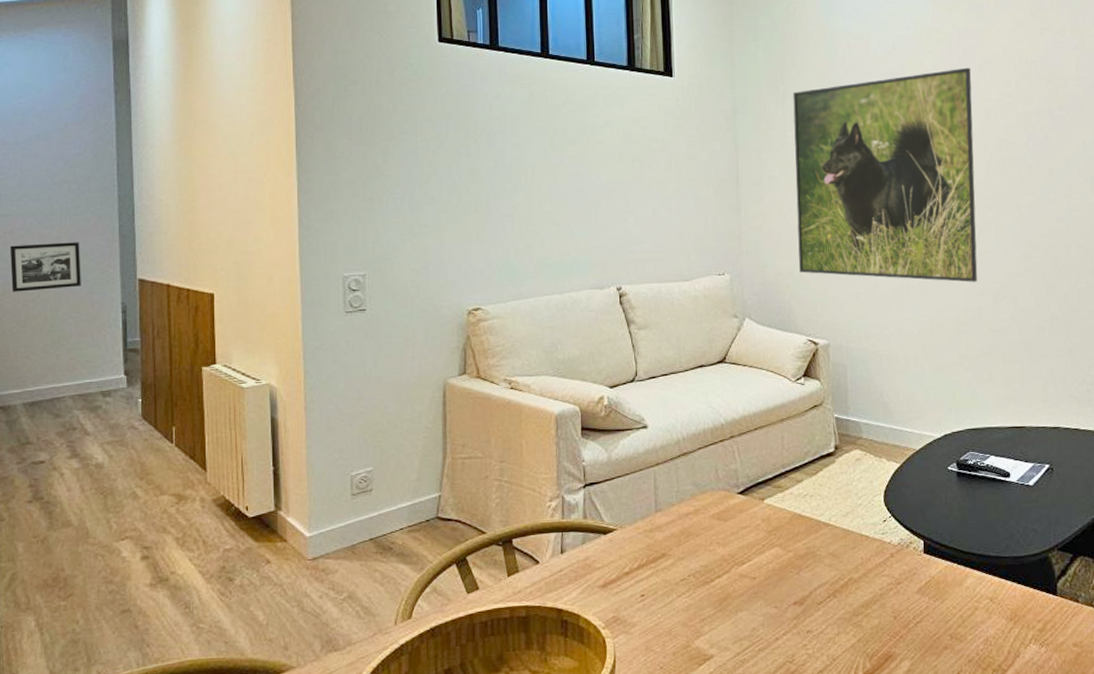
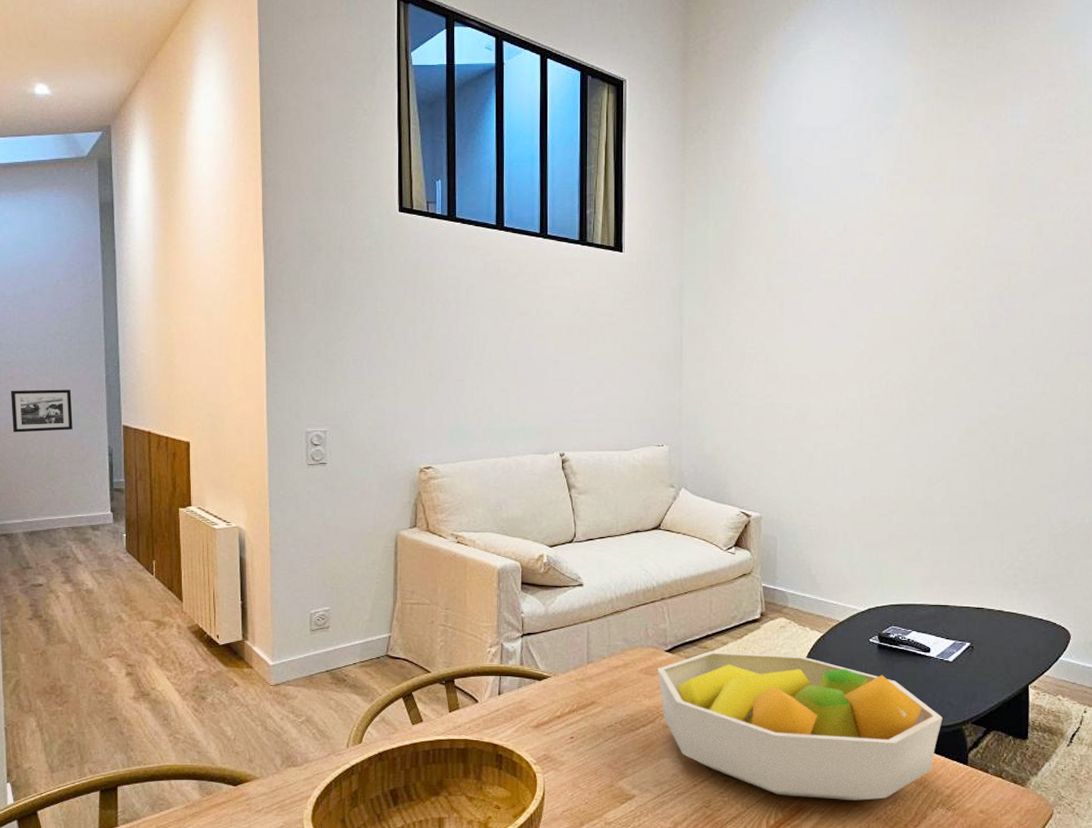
fruit bowl: none [730,489,1028,644] -> present [657,652,943,801]
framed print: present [793,67,978,282] -> none [737,251,922,464]

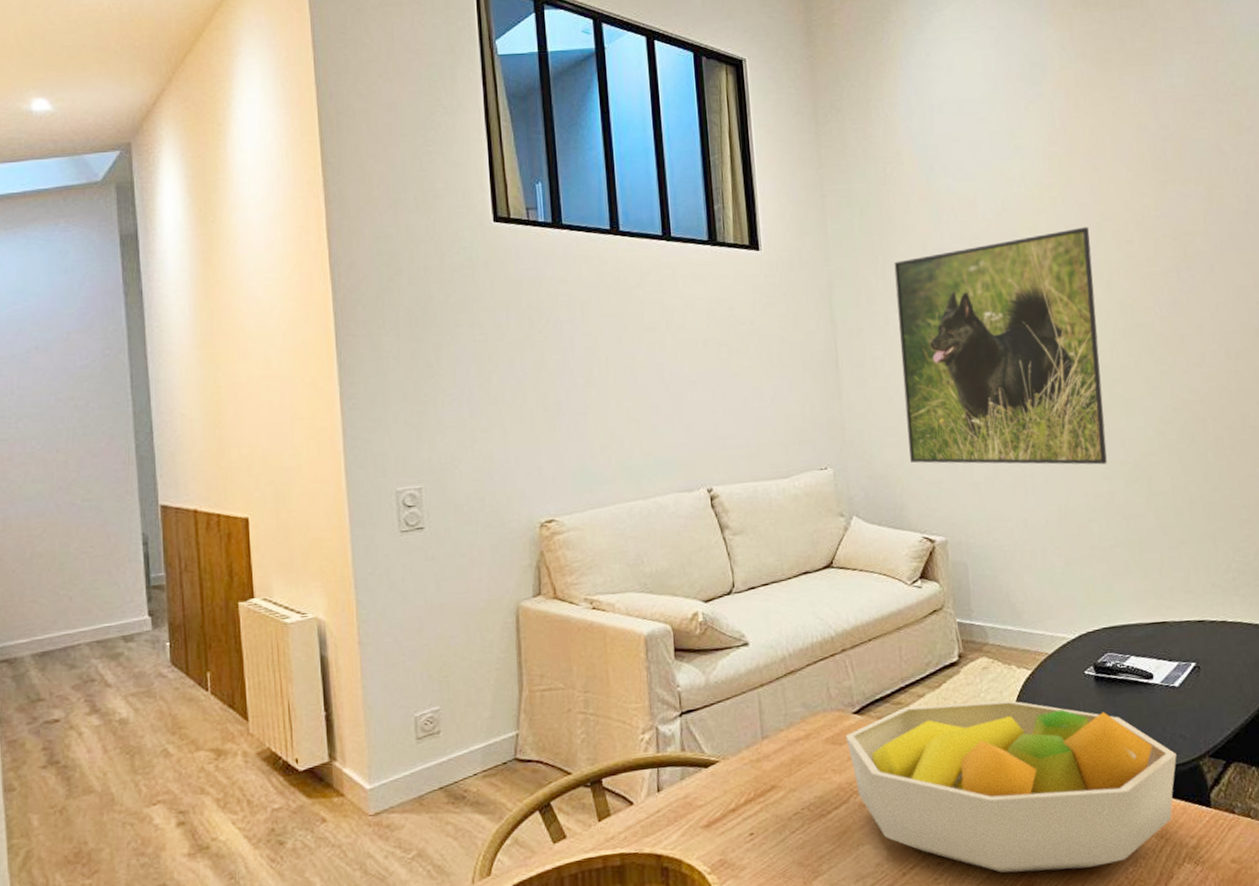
picture frame: present [10,389,73,433] -> none [8,466,94,528]
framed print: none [737,251,922,464] -> present [894,226,1107,465]

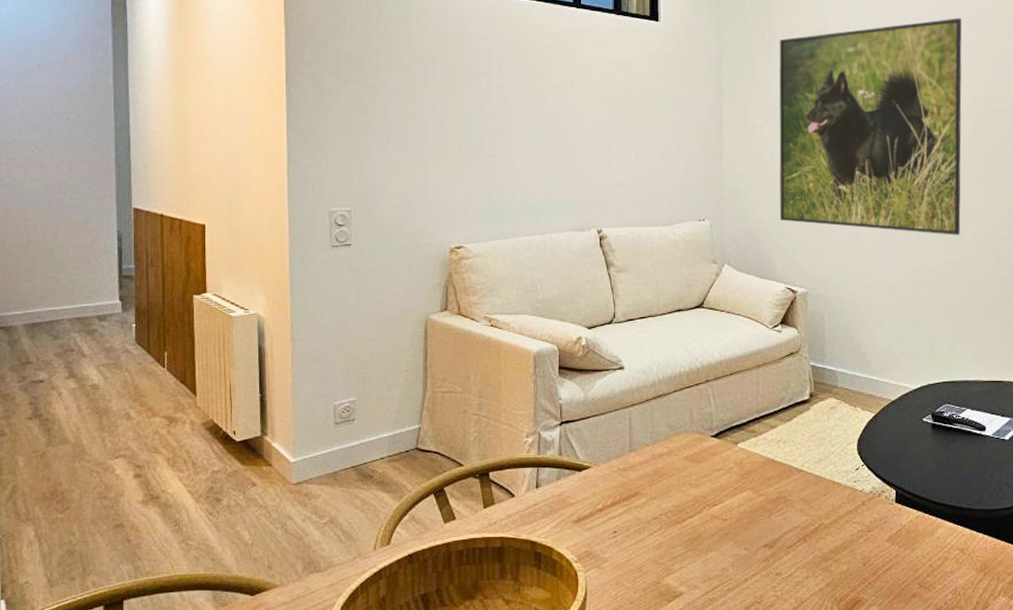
fruit bowl: present [845,700,1177,873] -> none [703,436,1001,591]

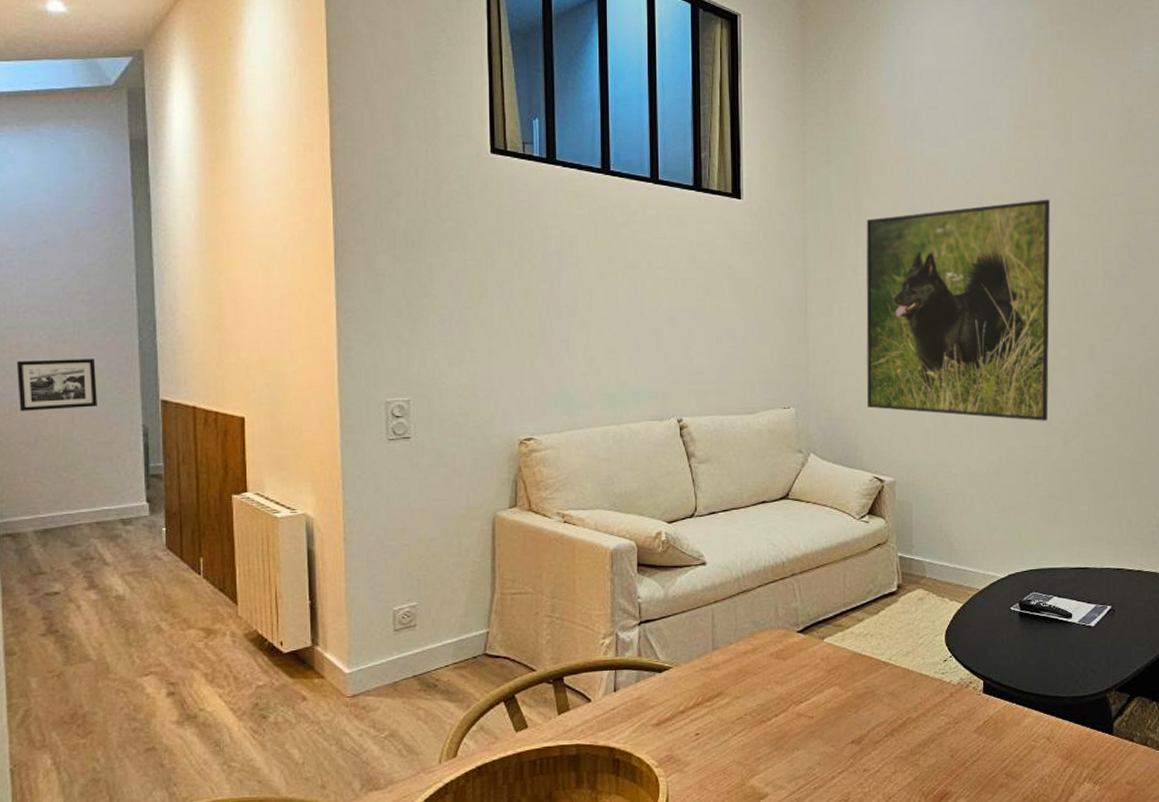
picture frame: none [11,171,79,218] -> present [16,359,97,411]

